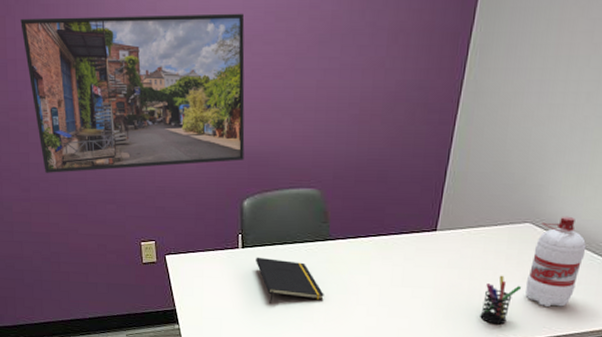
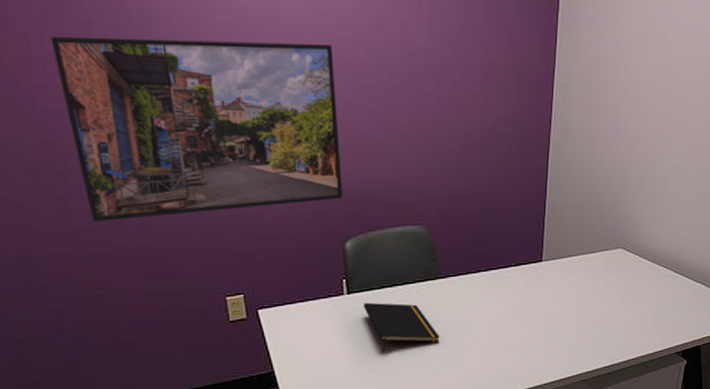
pen holder: present [480,275,522,325] -> none [589,299,622,348]
water bottle: present [525,216,587,307] -> none [625,240,669,326]

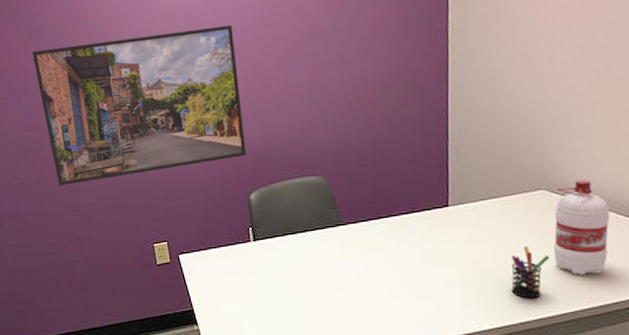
notepad: present [364,302,440,354] -> none [269,248,343,297]
pen holder: none [589,299,622,348] -> present [511,245,550,299]
water bottle: none [625,240,669,326] -> present [554,179,610,275]

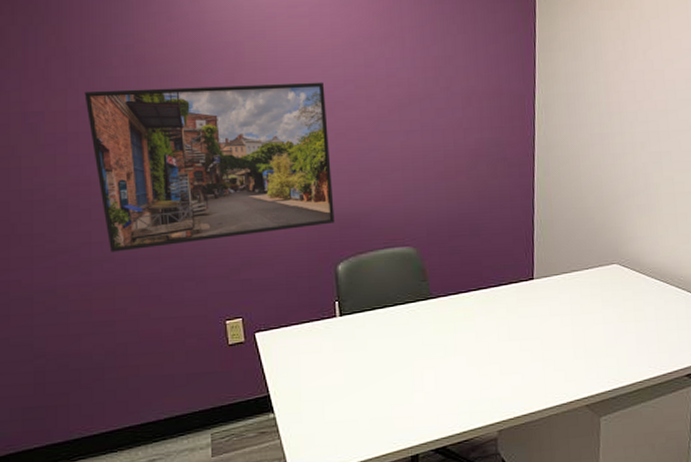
pen holder: present [511,245,550,299] -> none [589,318,622,370]
water bottle: present [554,179,610,275] -> none [625,254,671,345]

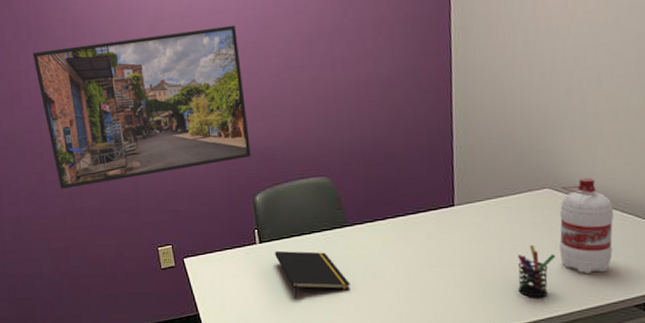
notepad: none [356,324,432,377] -> present [275,250,351,300]
pen holder: none [589,318,622,370] -> present [518,244,556,298]
water bottle: none [625,254,671,345] -> present [559,177,614,273]

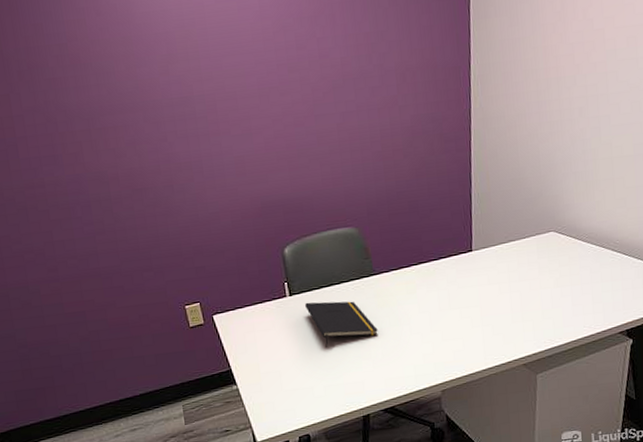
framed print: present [33,25,251,189] -> none [26,68,278,249]
pen holder: present [518,244,556,298] -> none [526,283,558,332]
water bottle: present [559,177,614,273] -> none [561,220,606,307]

